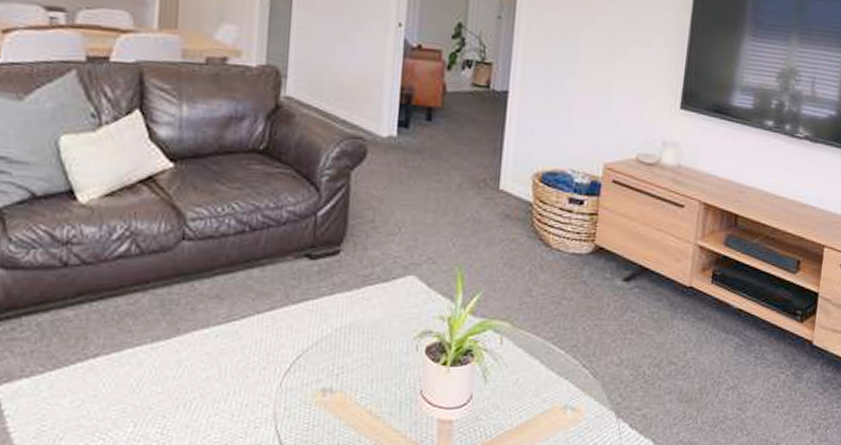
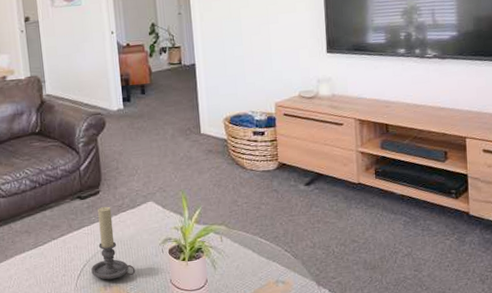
candle holder: none [307,274,373,381] -> present [91,206,136,280]

